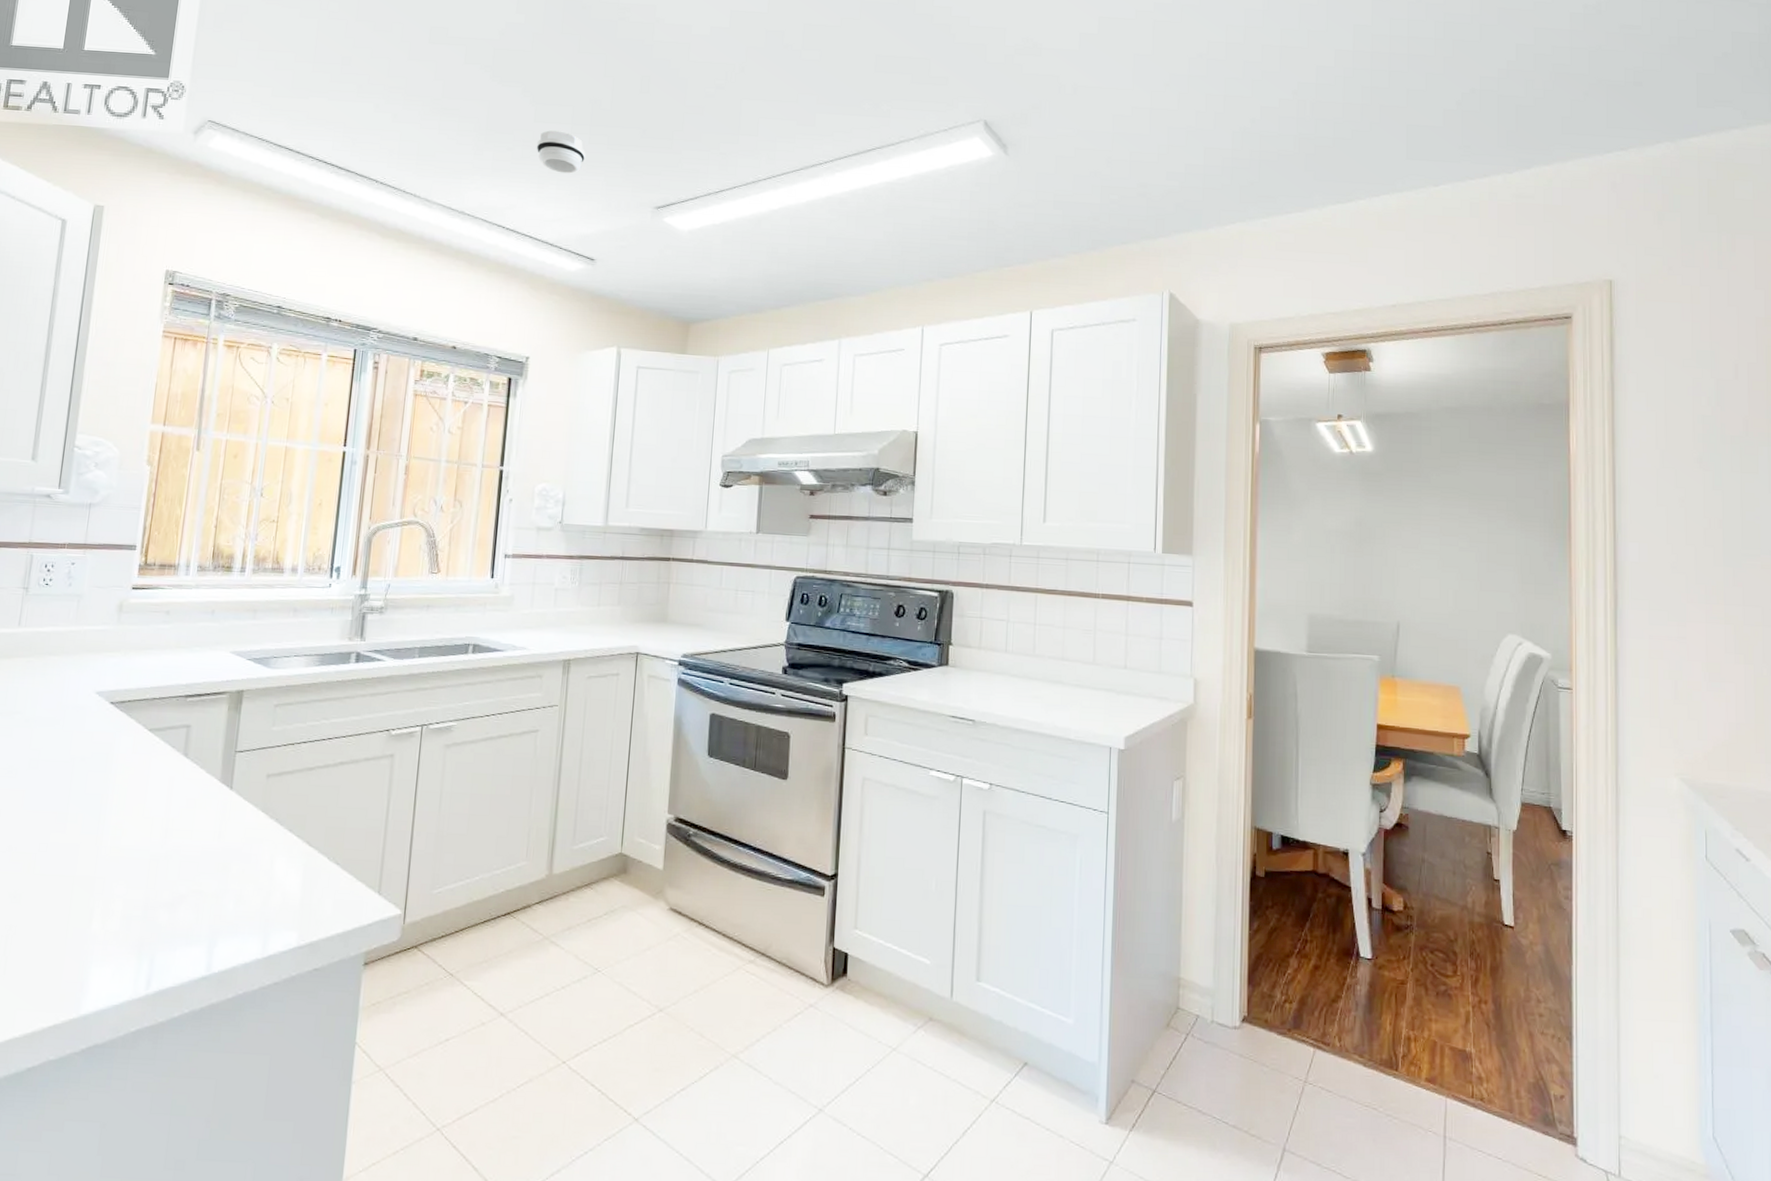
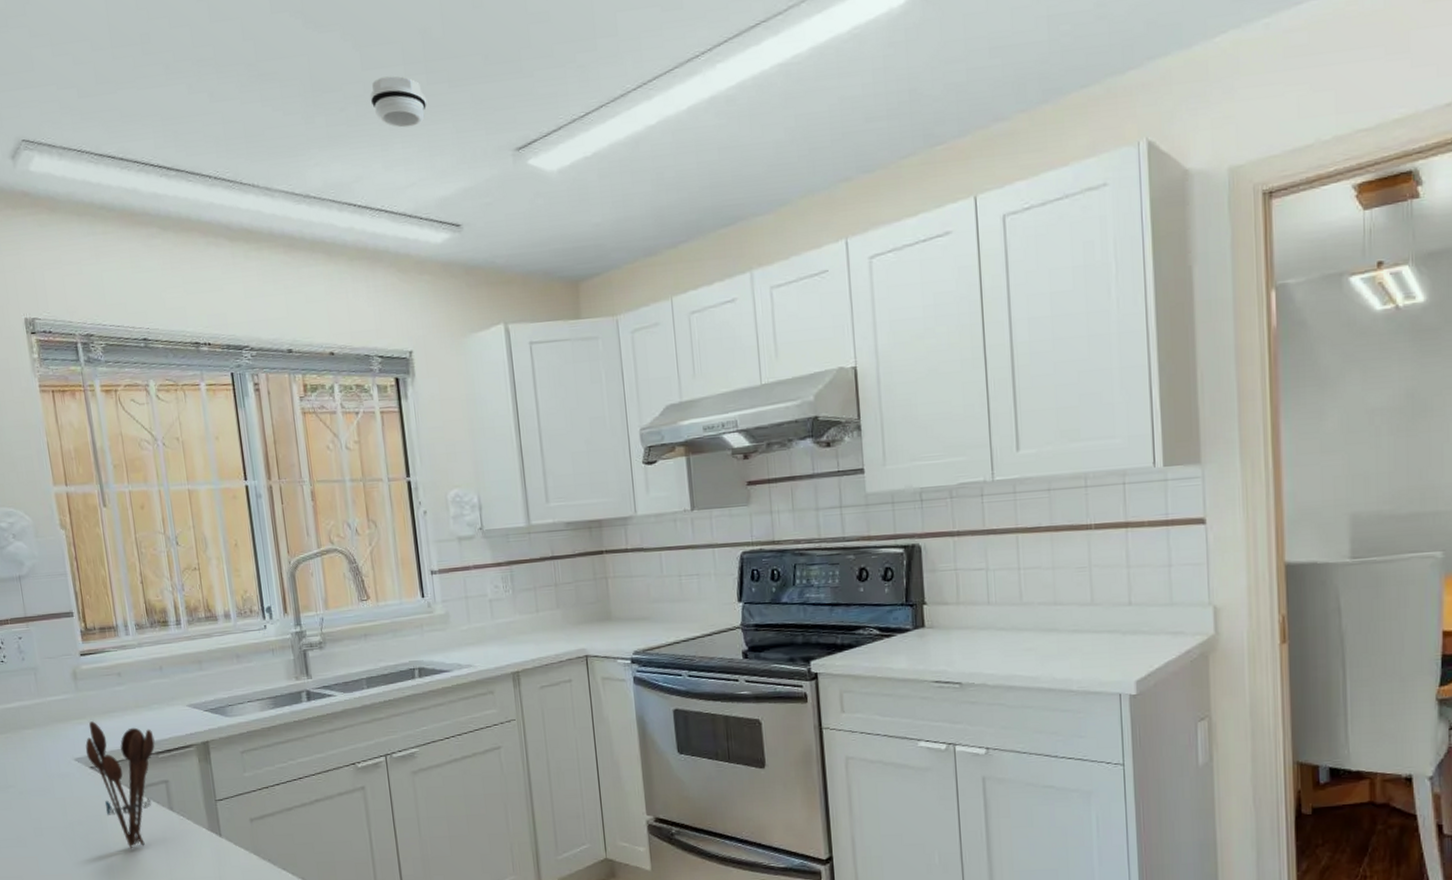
utensil holder: none [110,656,188,793] -> present [85,721,155,849]

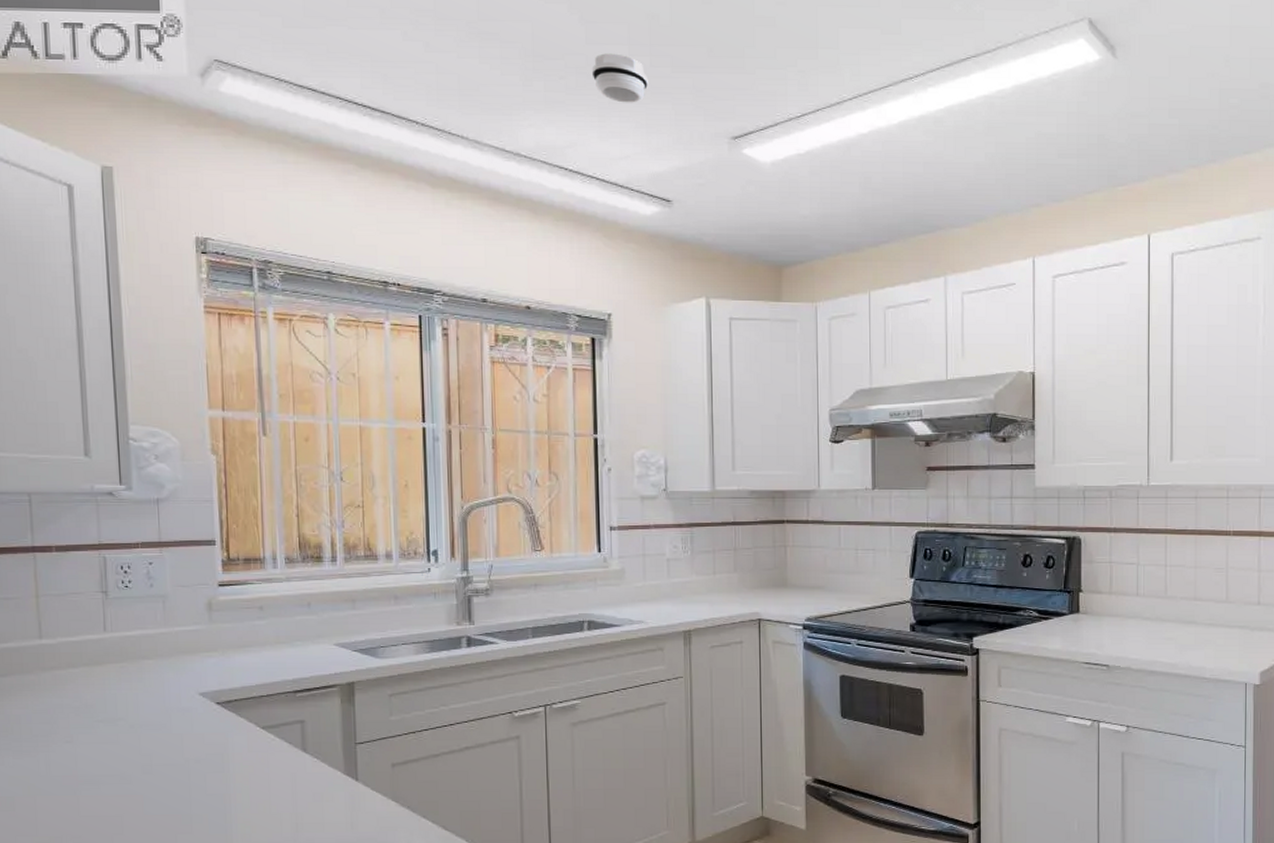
utensil holder: present [85,721,155,849] -> none [213,655,294,791]

